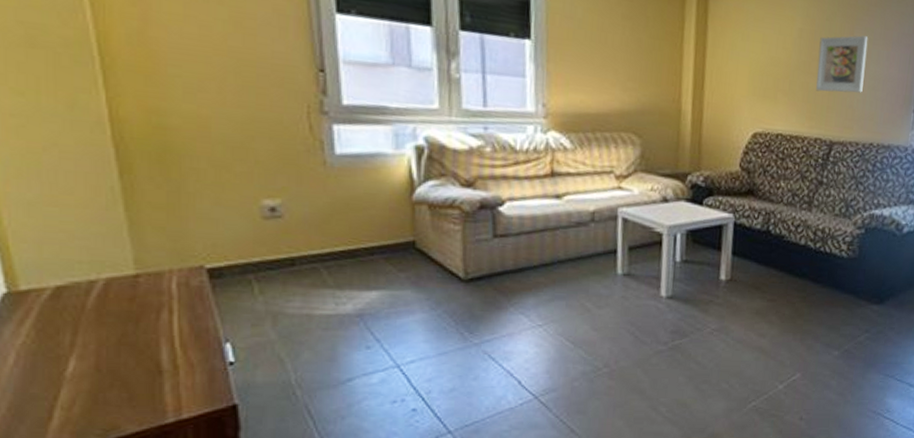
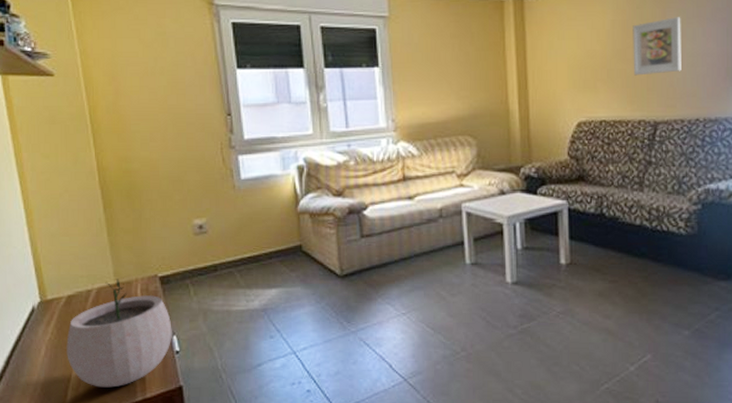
plant pot: none [52,268,225,407] -> present [66,279,172,388]

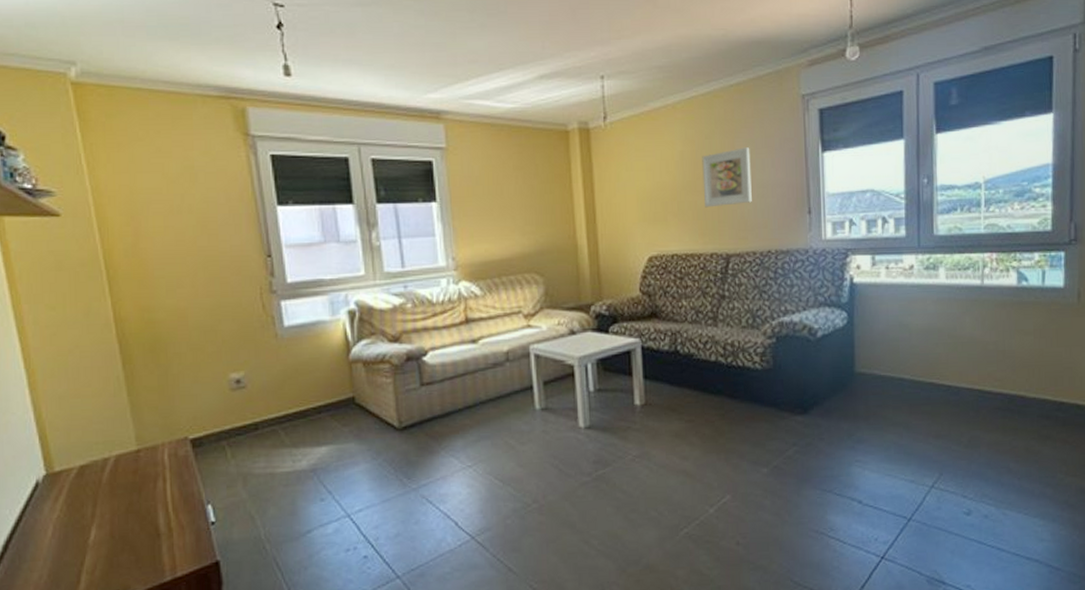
plant pot: present [66,279,172,388] -> none [79,444,207,569]

